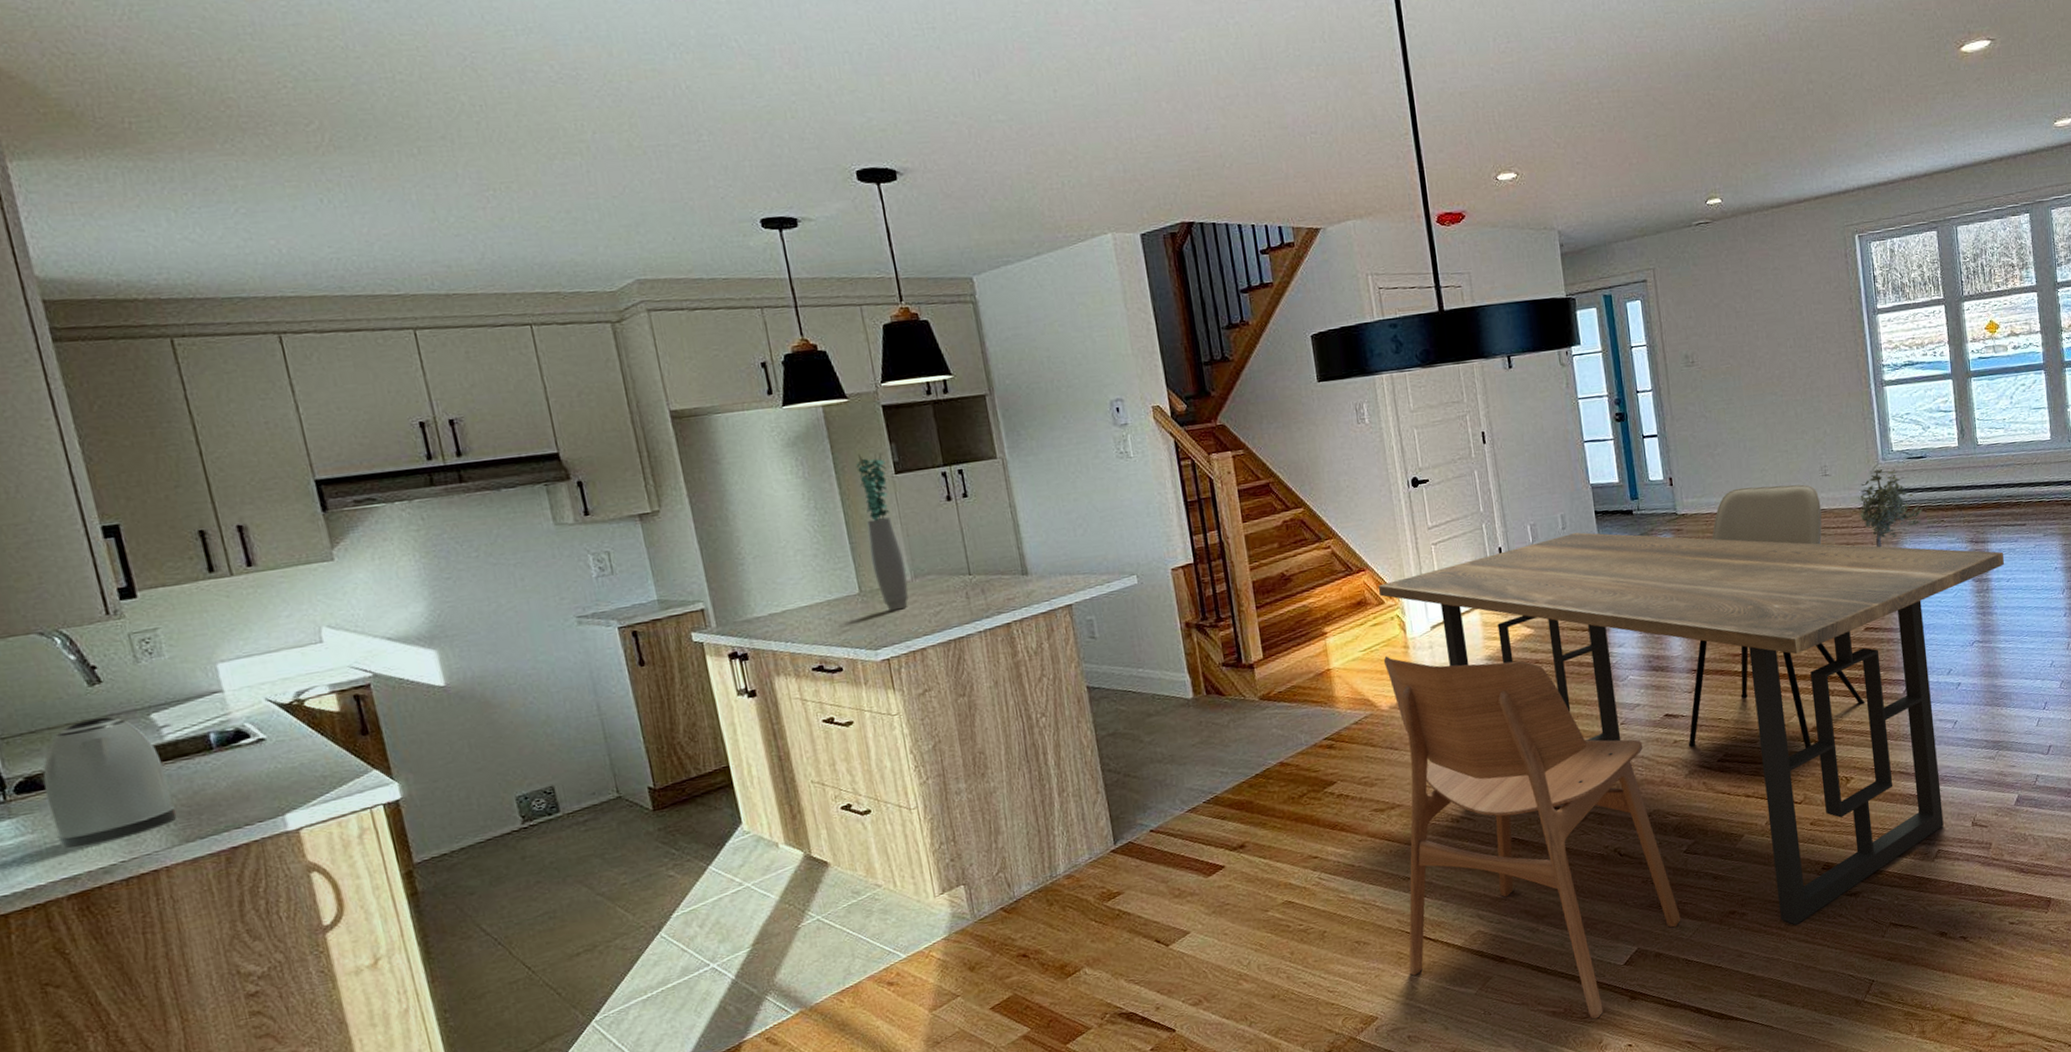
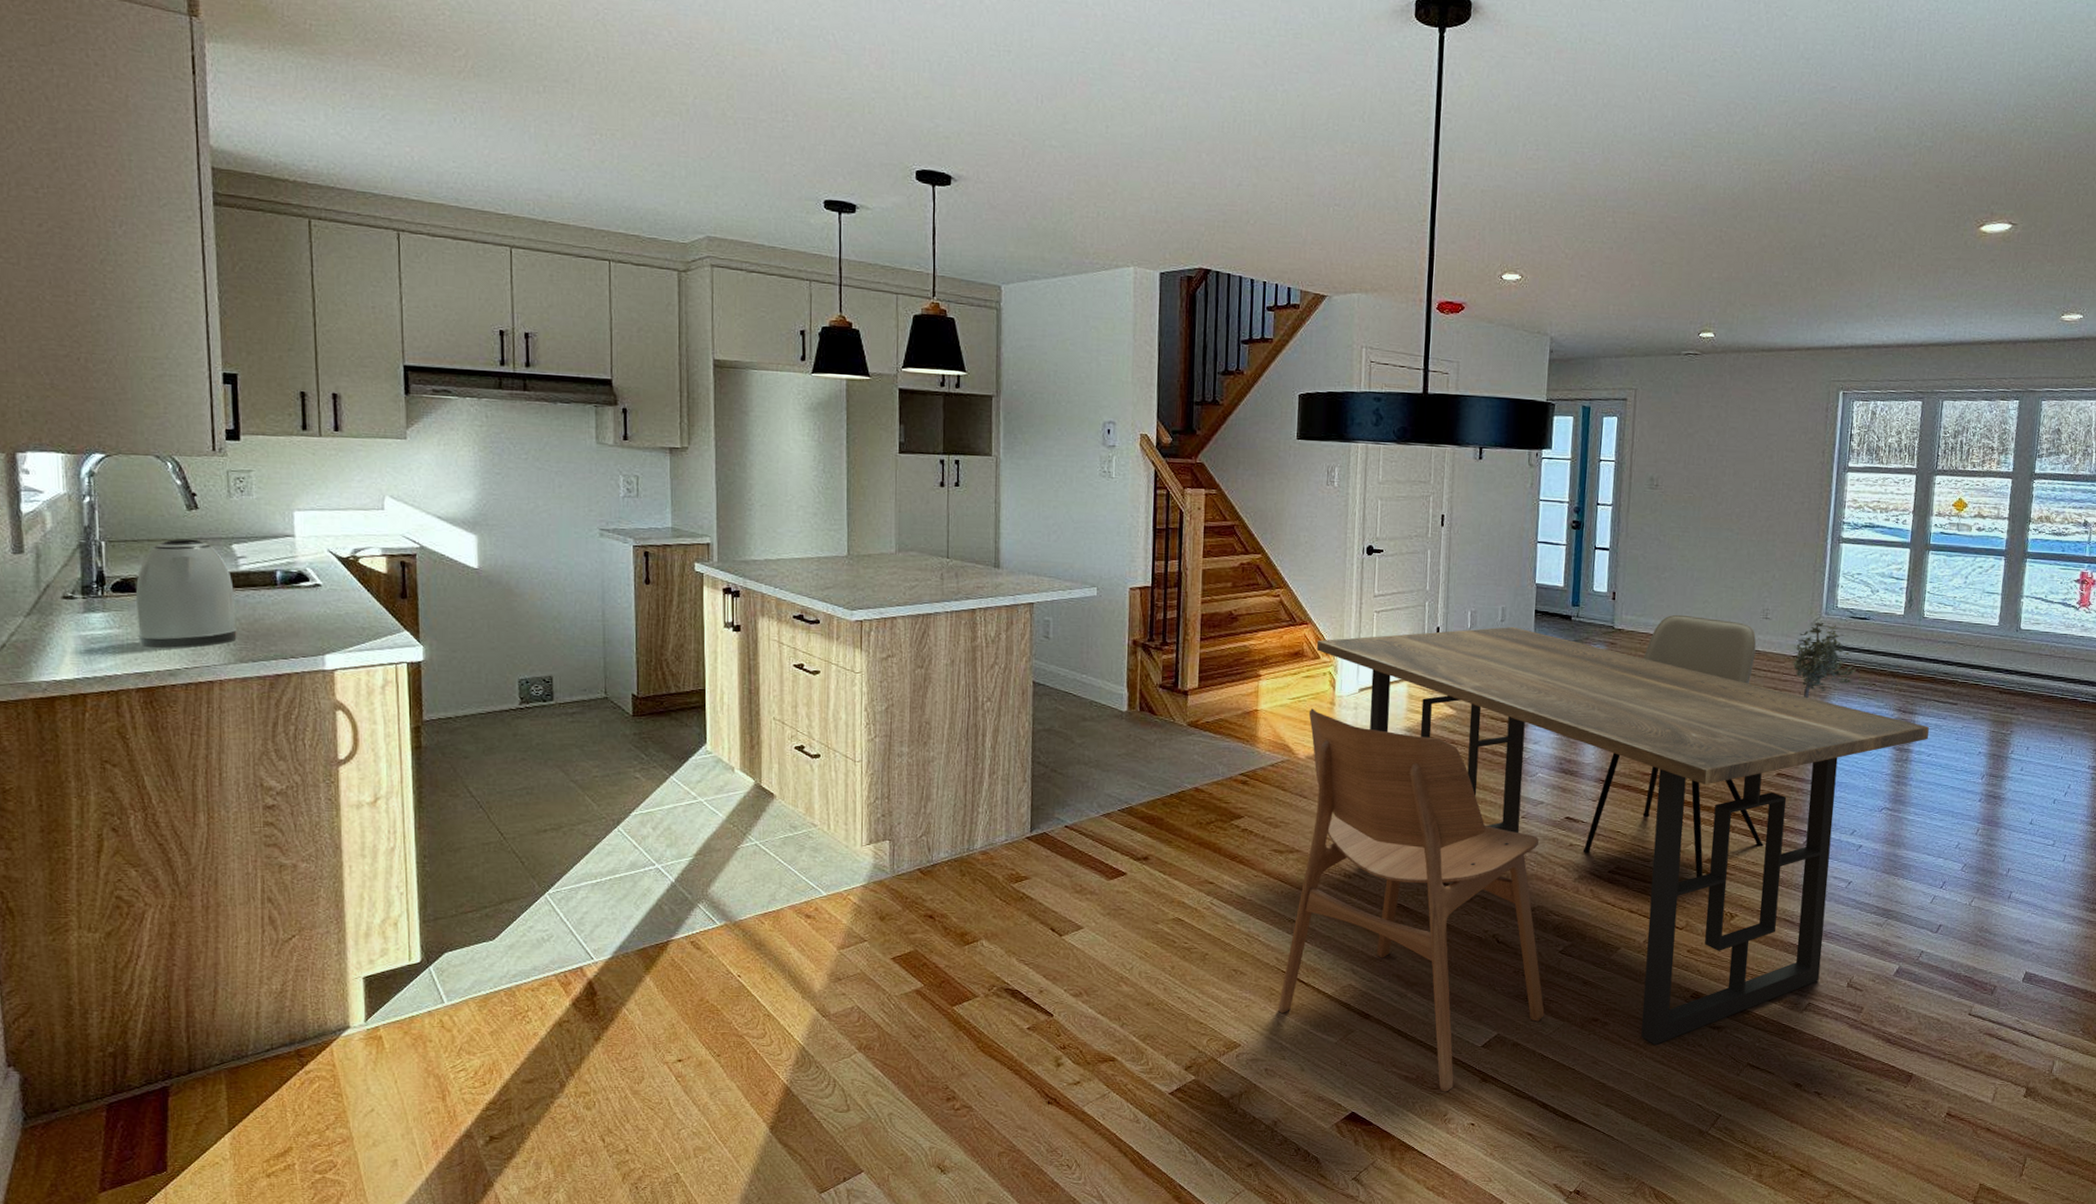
vase: present [856,453,909,611] -> none [863,429,892,578]

